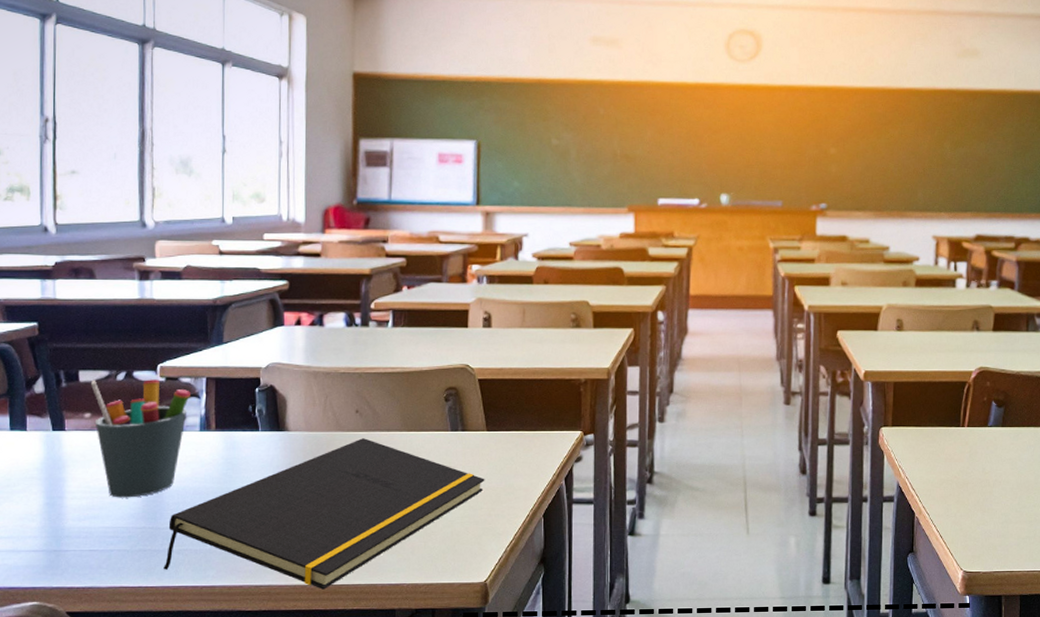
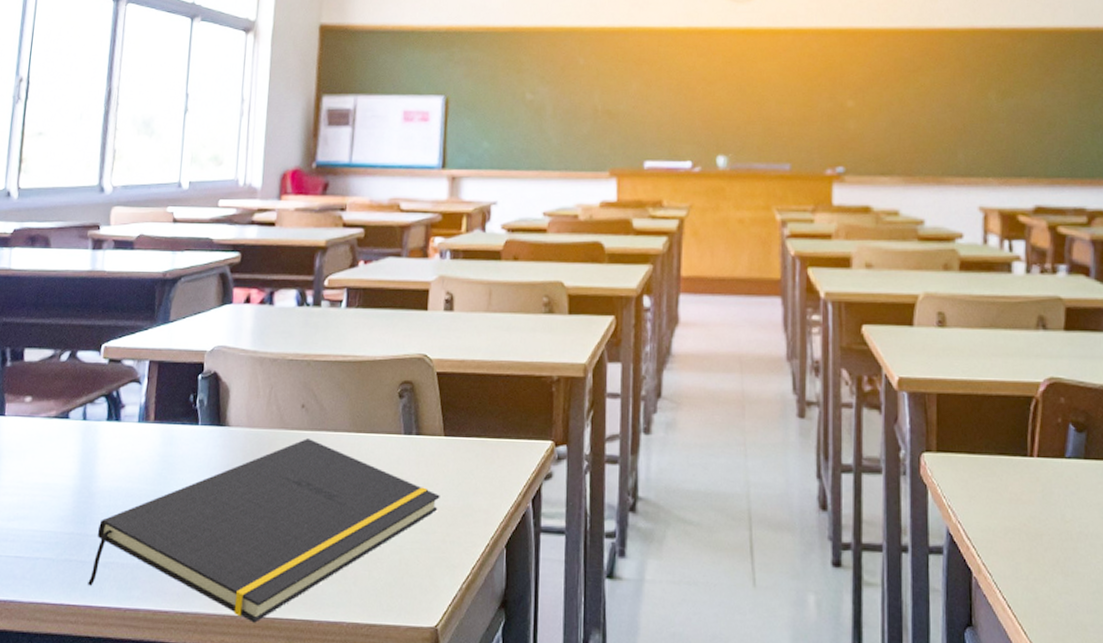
pen holder: present [90,380,190,498] -> none [34,359,132,497]

